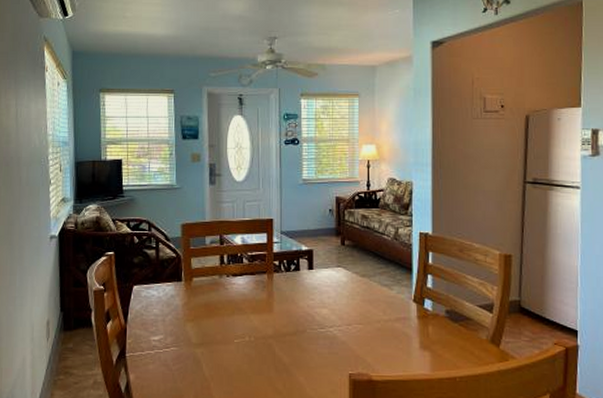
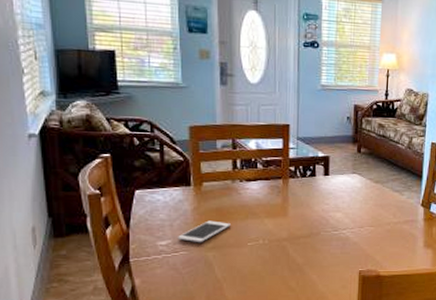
cell phone: none [168,316,218,339] -> present [177,220,231,243]

